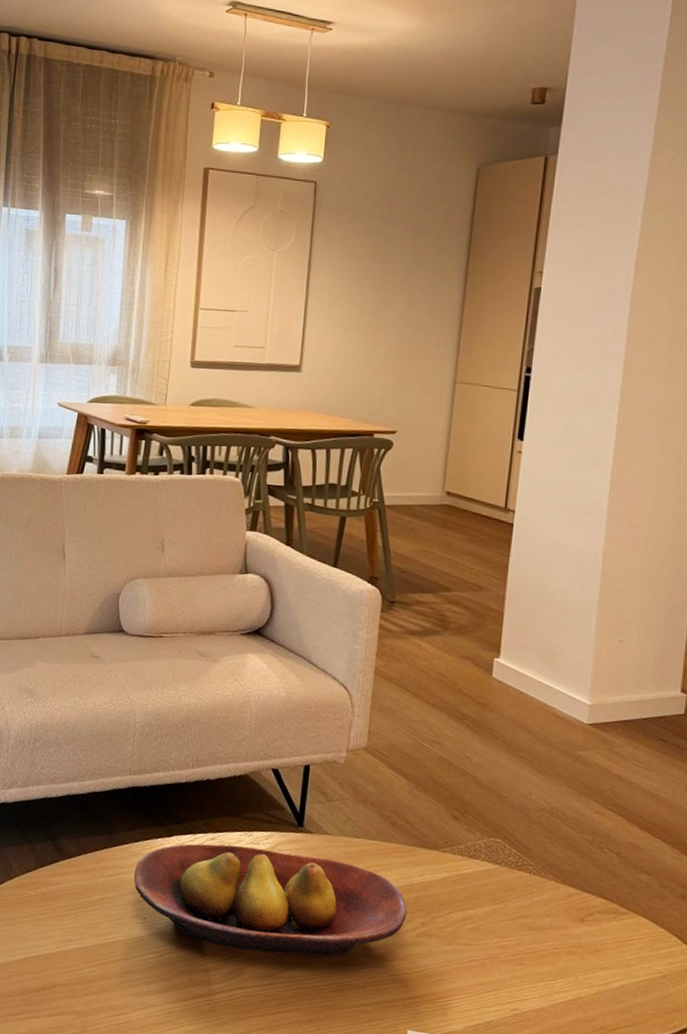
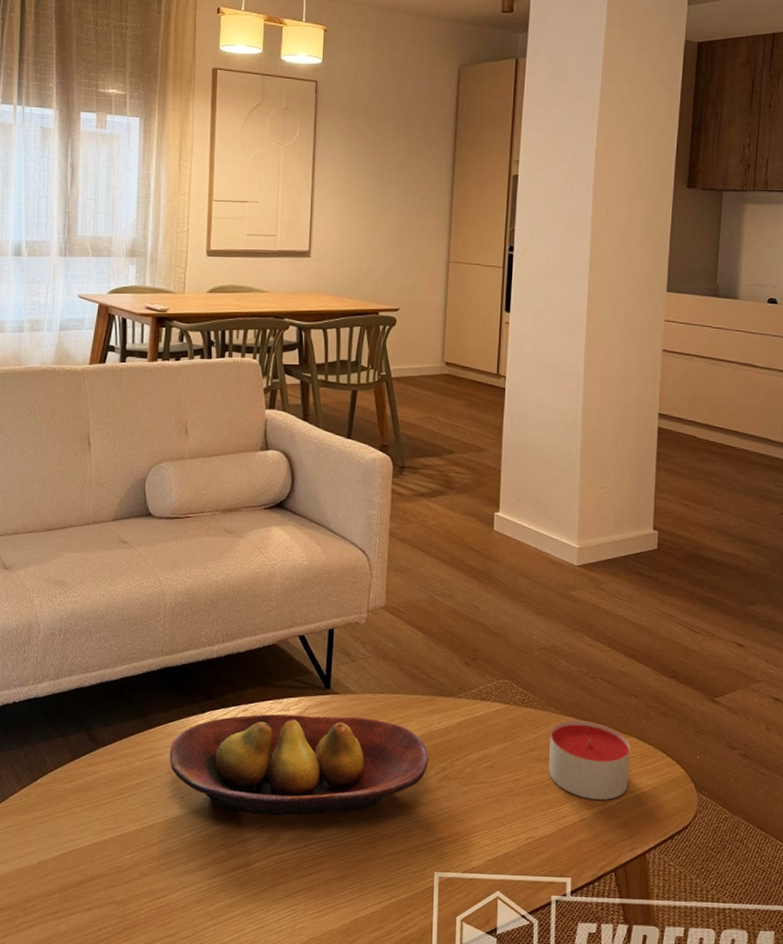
candle: none [541,890,639,982] -> present [548,720,630,801]

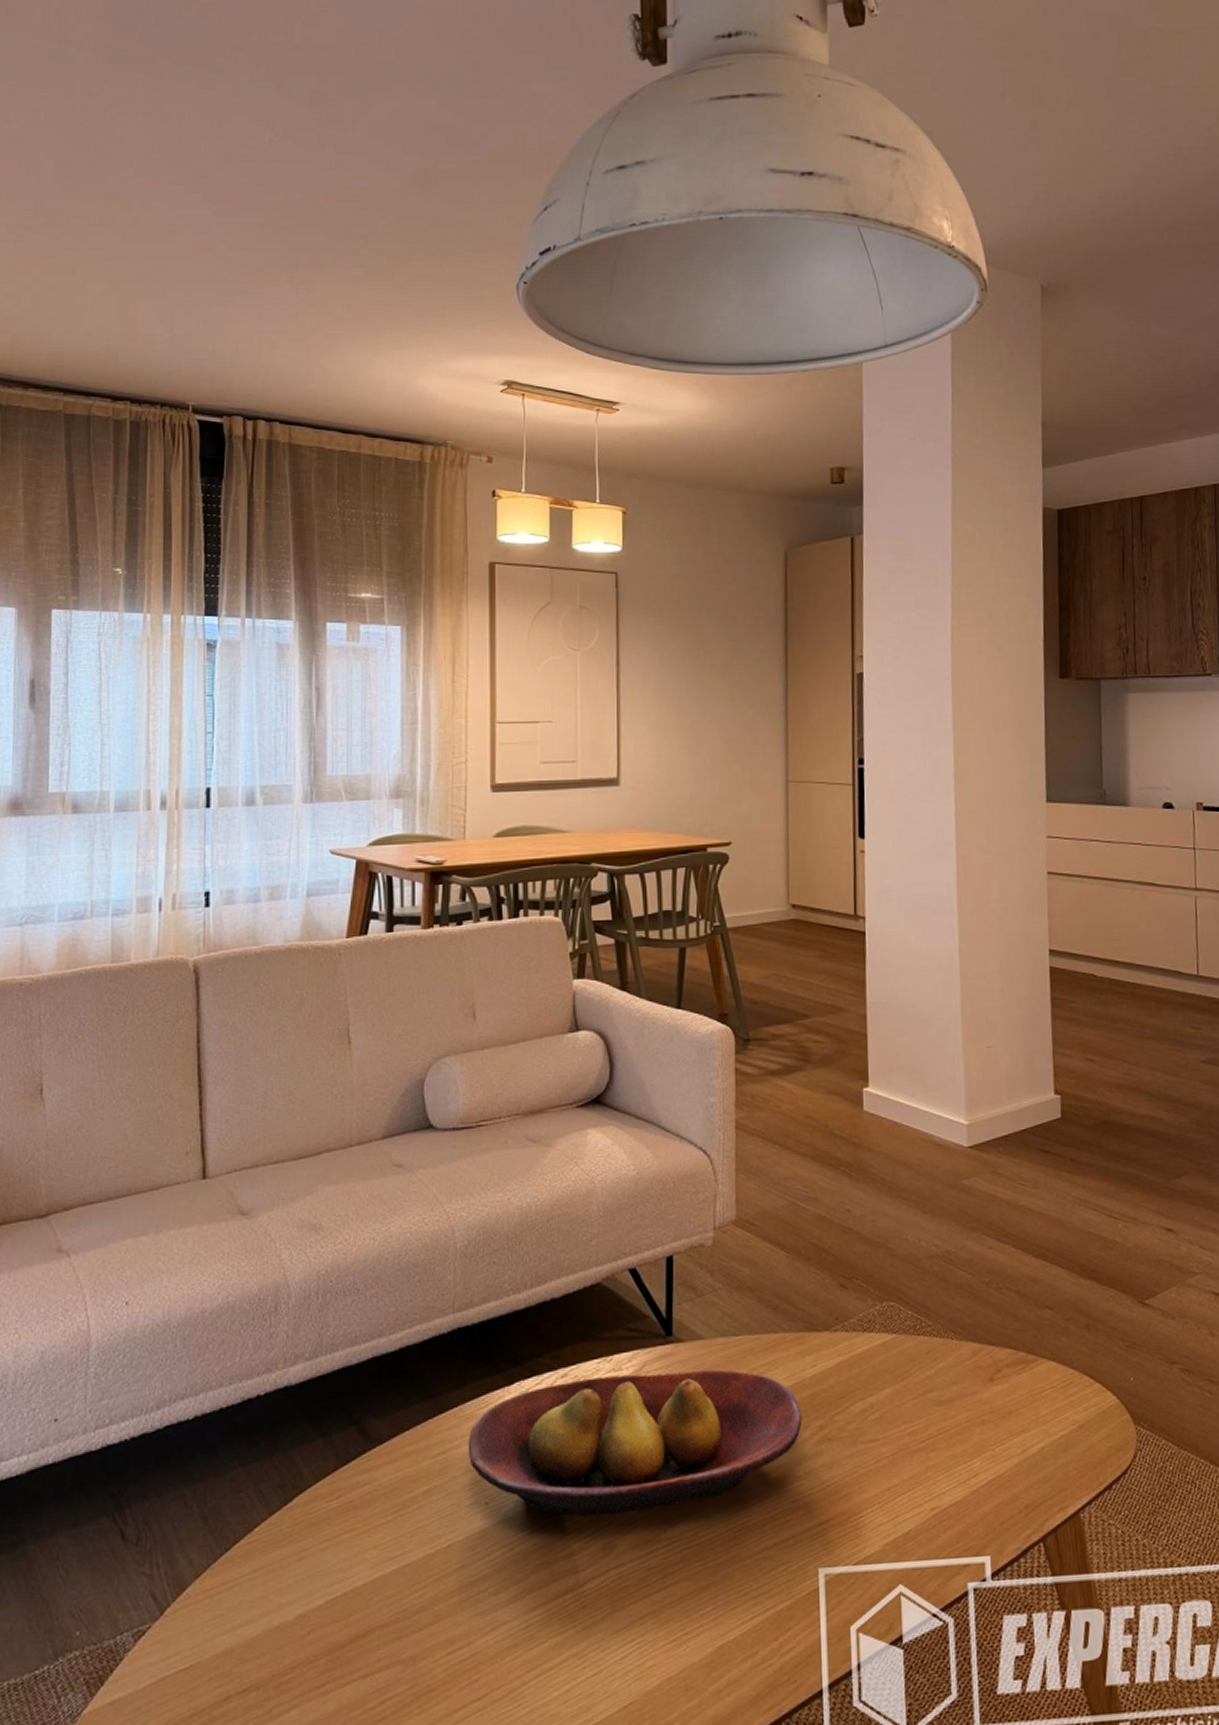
candle: present [548,720,630,801] -> none [950,1345,1051,1449]

